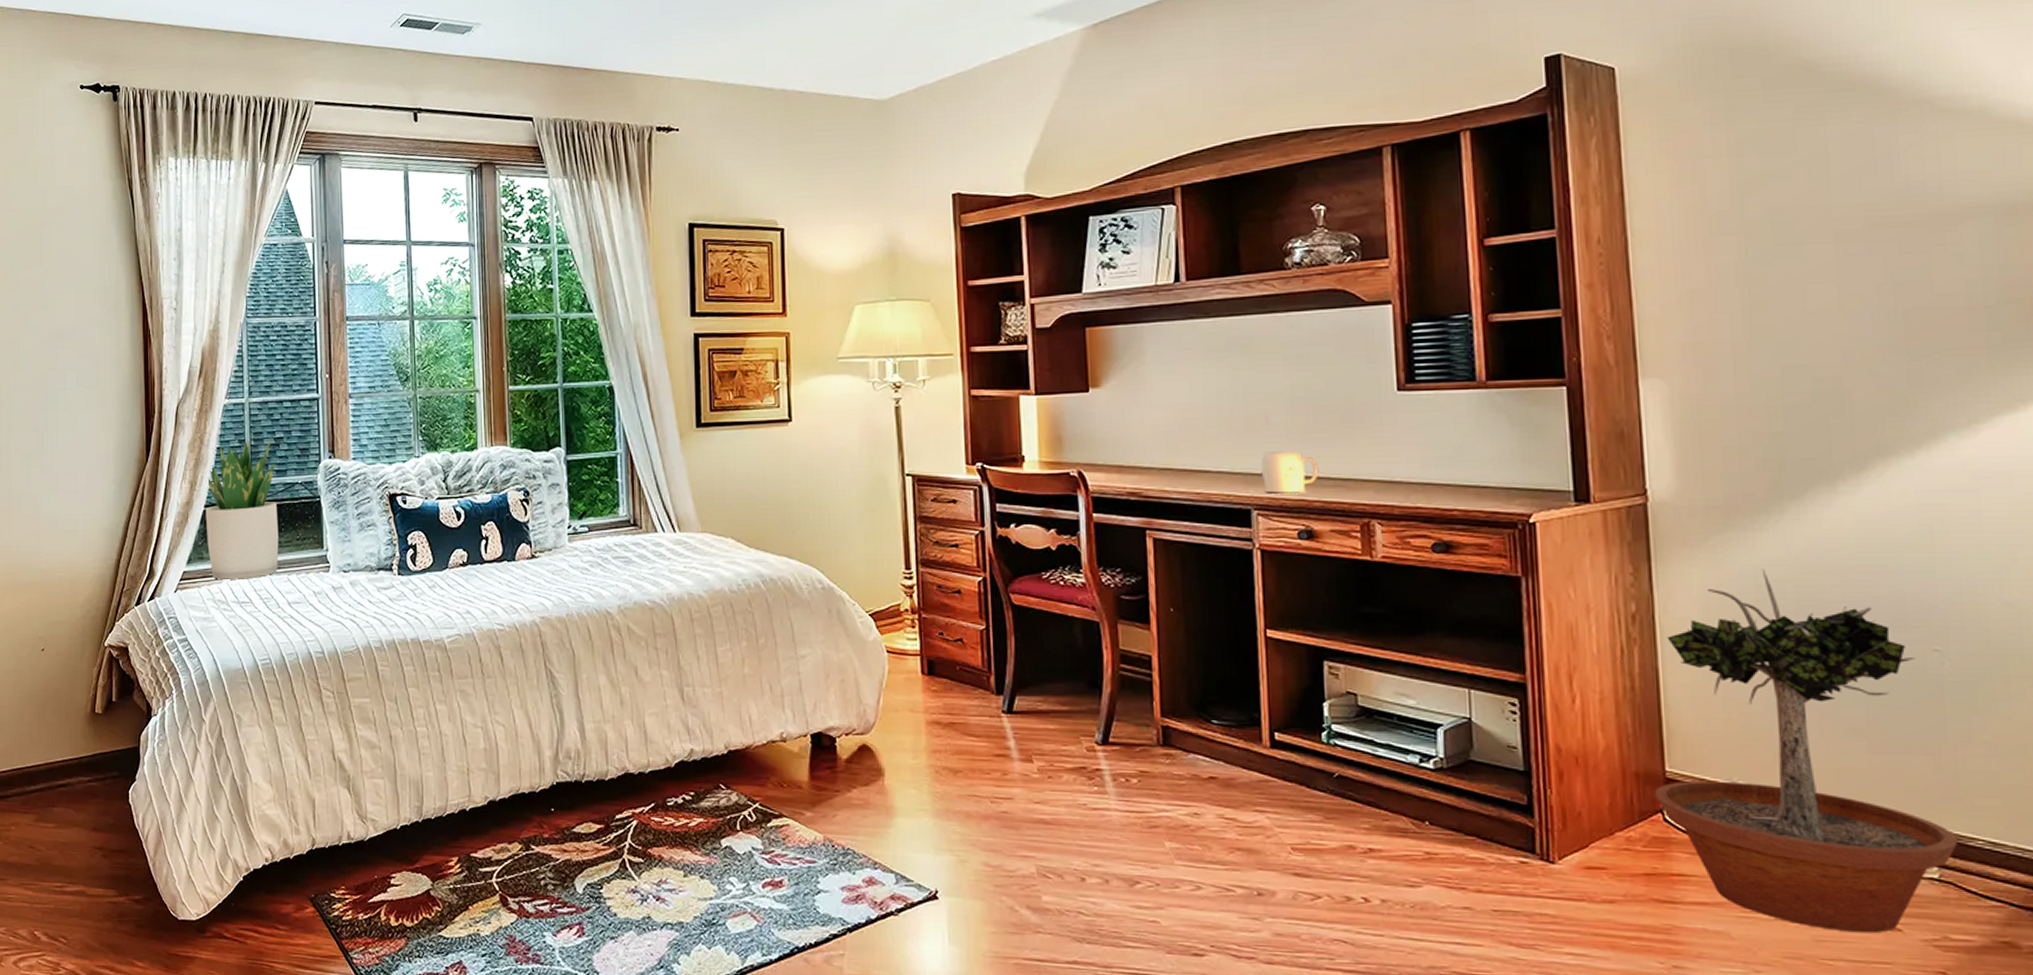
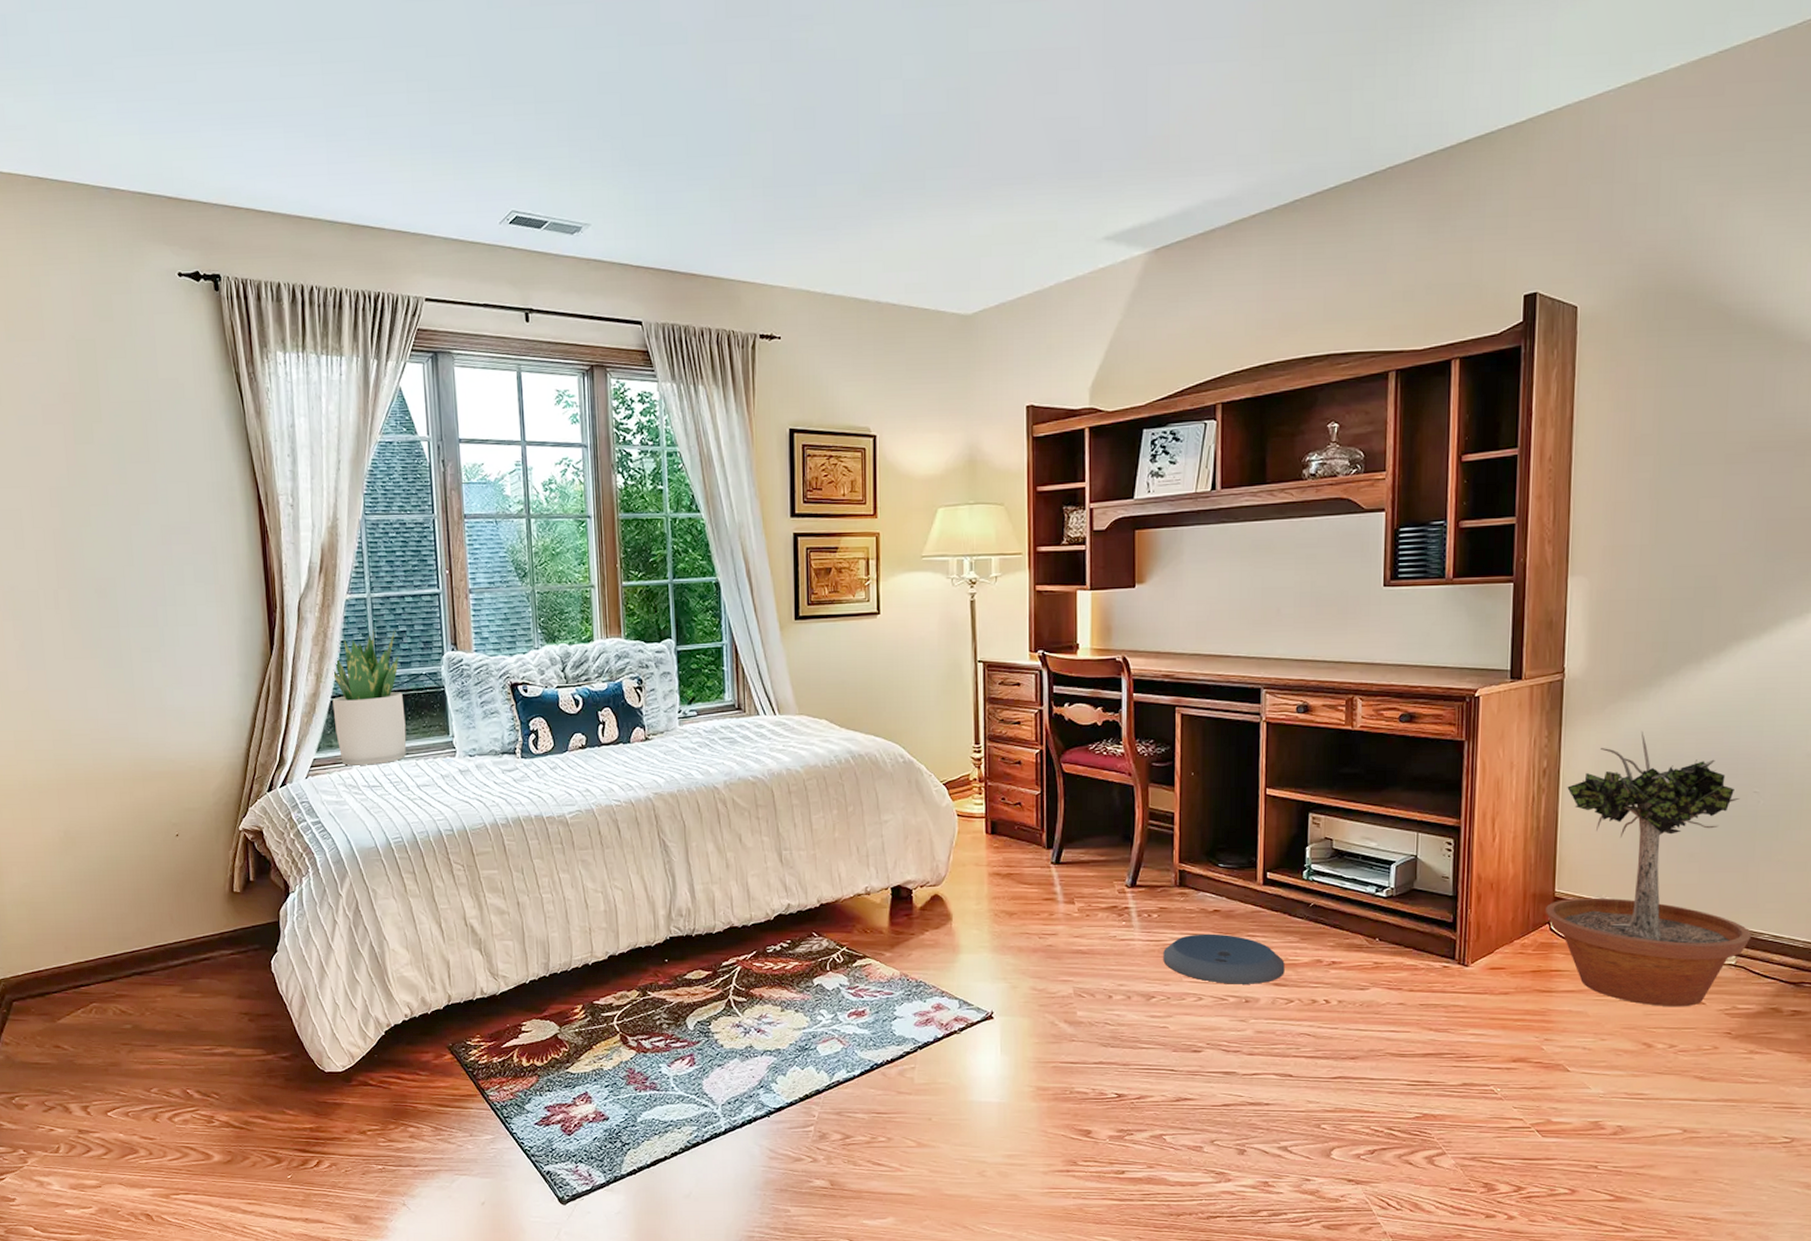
robot vacuum: none [1147,805,1307,873] -> present [1163,933,1285,984]
mug: present [1260,451,1319,493] -> none [1271,638,1317,675]

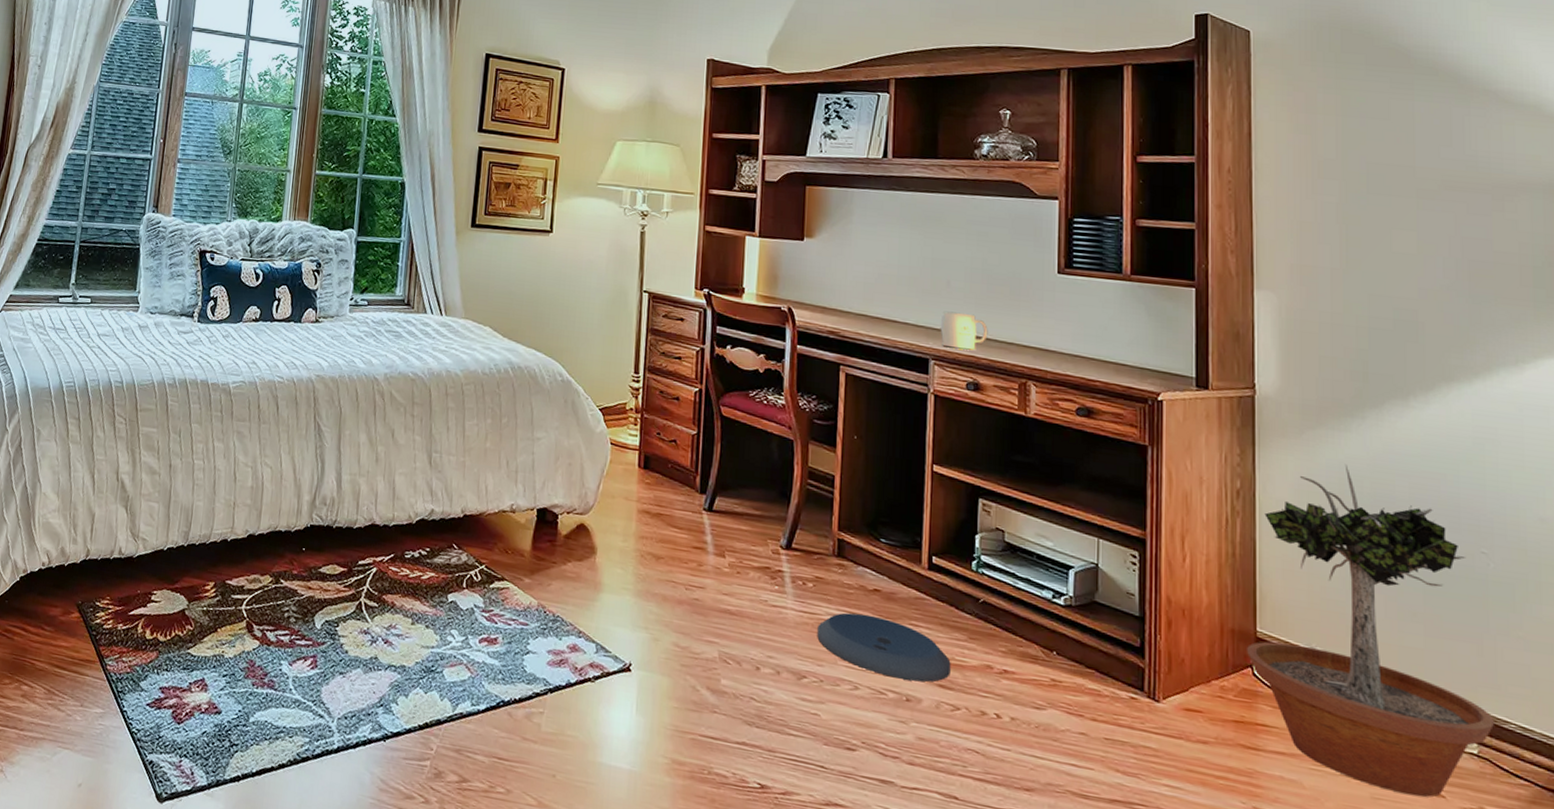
planter: present [332,628,407,766] -> none [34,183,107,309]
mug: none [1271,638,1317,675] -> present [940,311,988,350]

